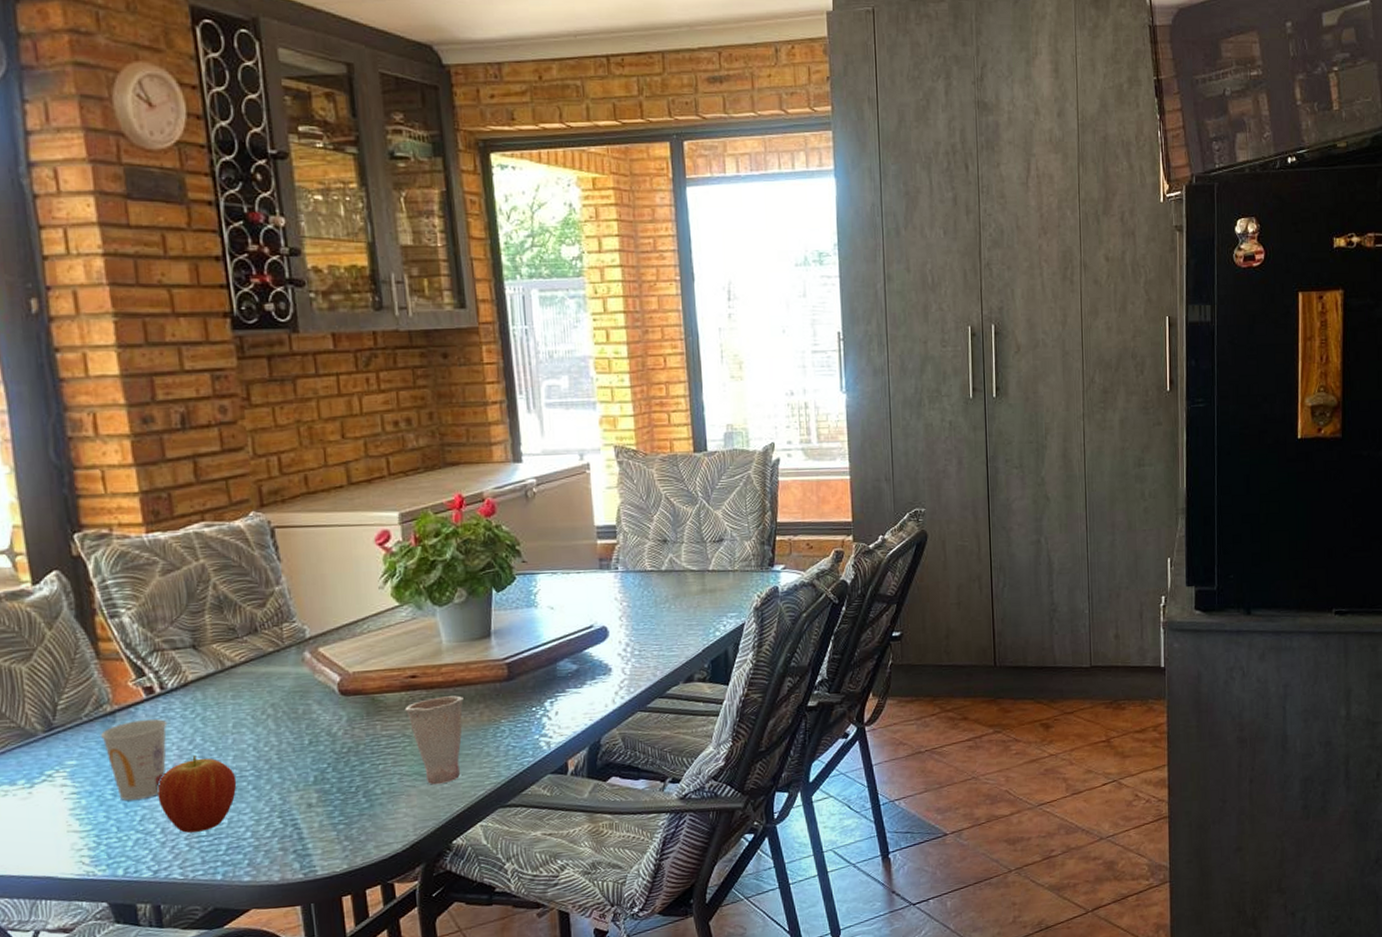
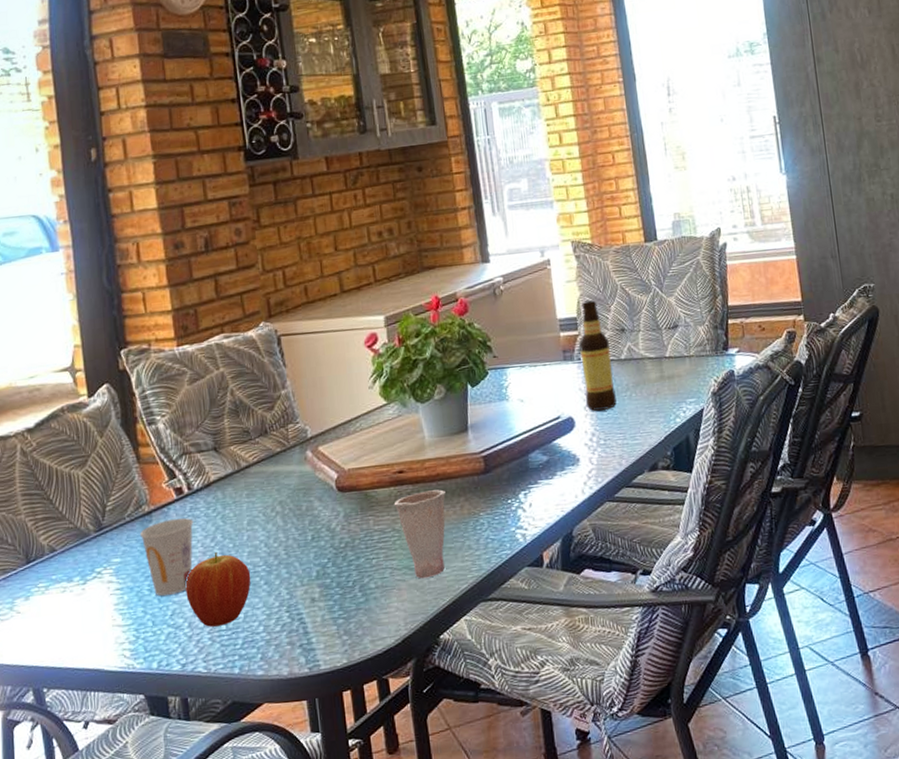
bottle: none [617,508,654,621] -> present [579,300,617,411]

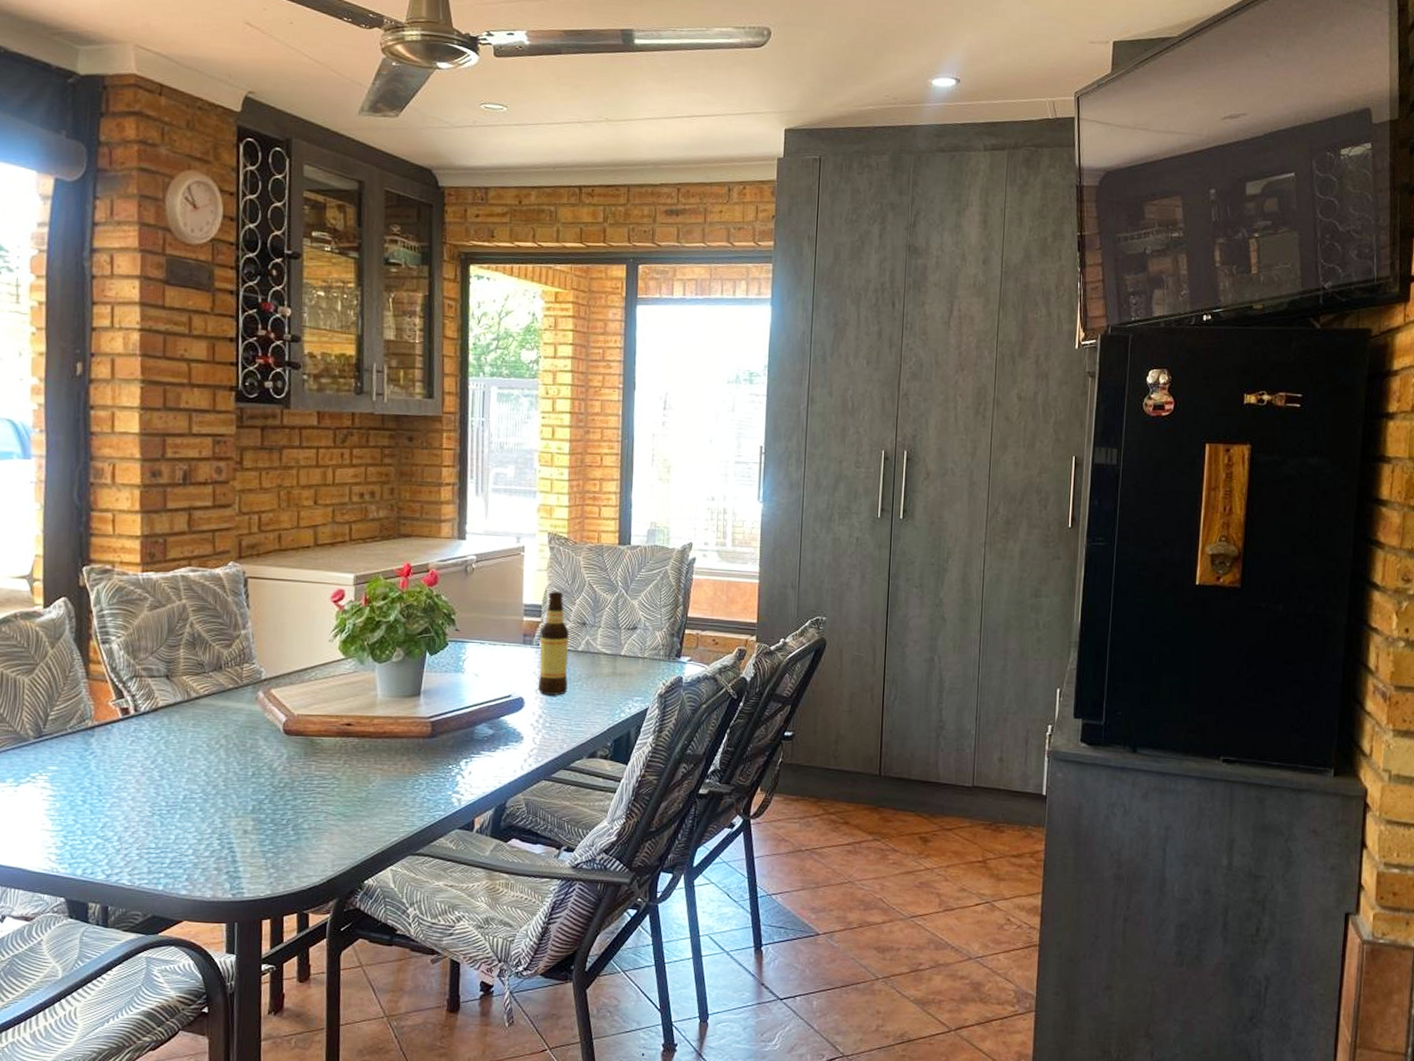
cup: present [140,517,194,597] -> none [80,736,136,809]
fruit: present [185,552,251,627] -> none [119,774,187,844]
cup: present [394,489,446,579] -> none [337,746,390,827]

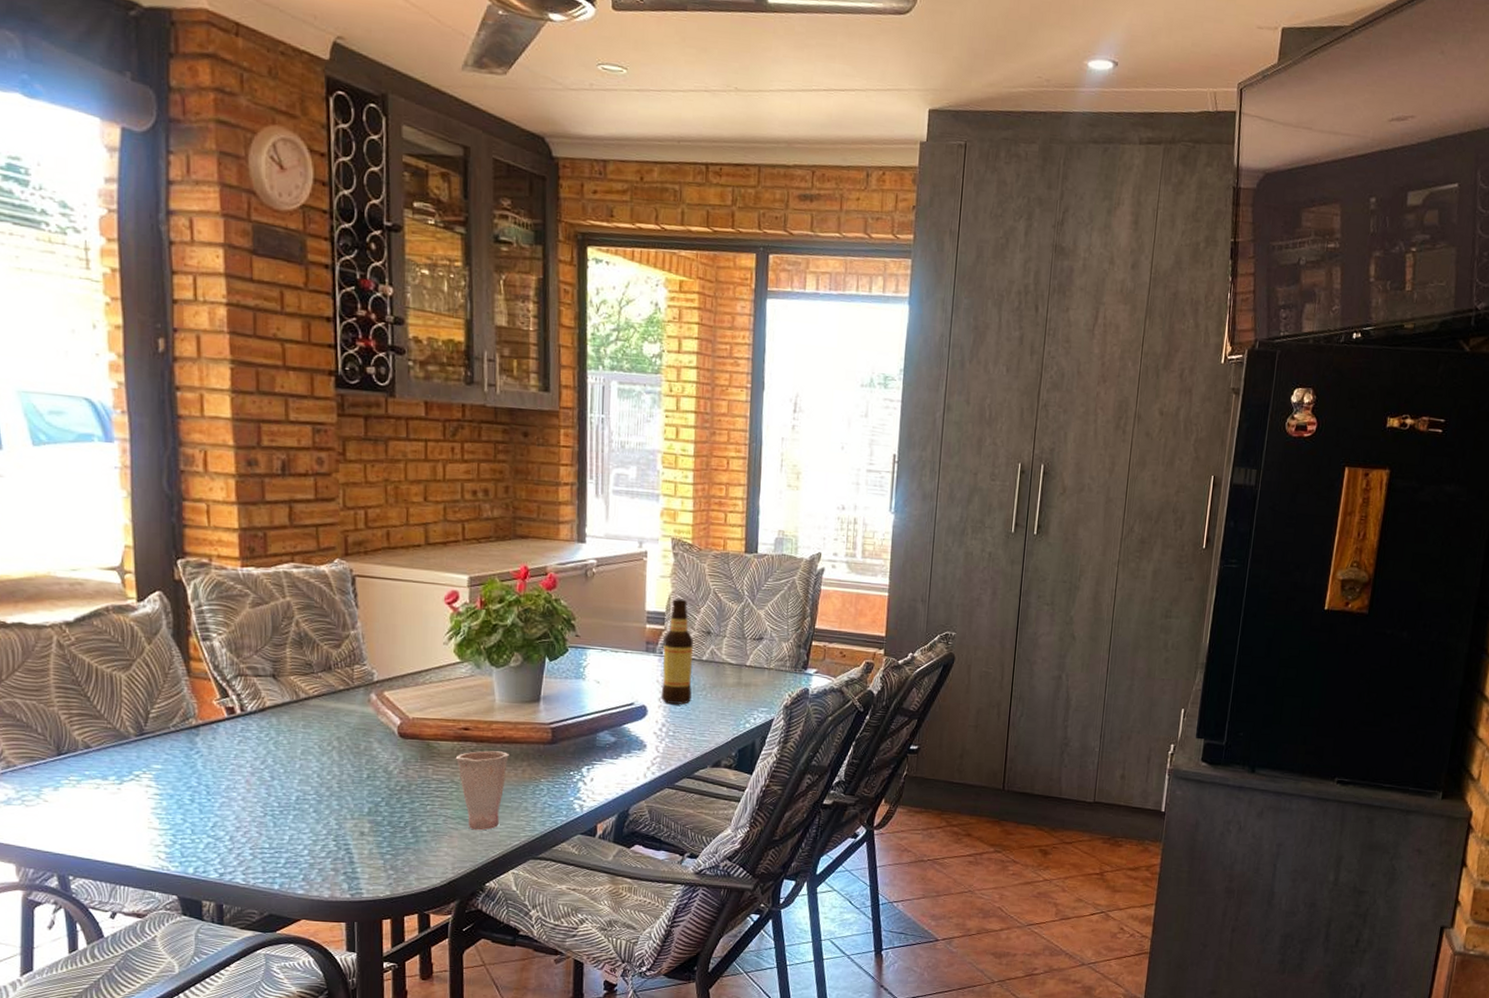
cup: none [337,746,390,827] -> present [455,750,509,831]

